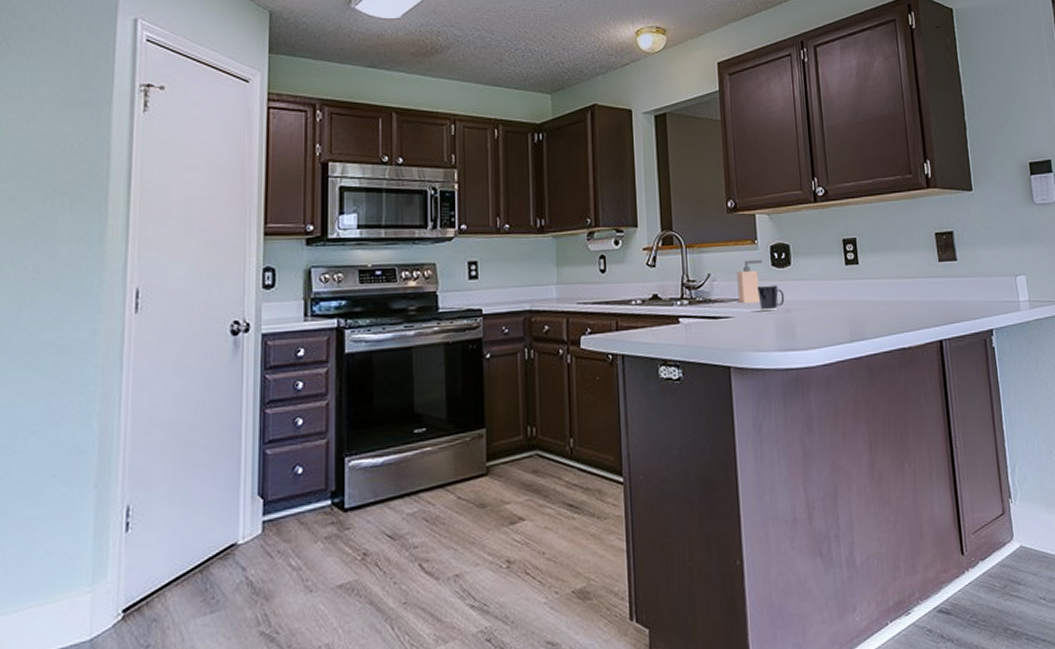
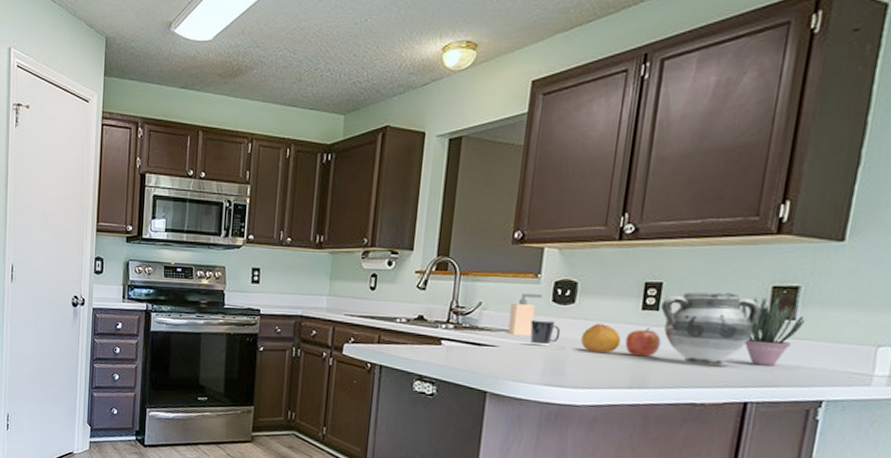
fruit: none [802,282,835,311] -> present [581,323,620,353]
fruit: none [838,280,867,310] -> present [624,327,661,357]
ceramic pot: none [859,241,932,311] -> present [660,292,761,367]
potted plant: none [918,242,964,305] -> present [741,297,806,366]

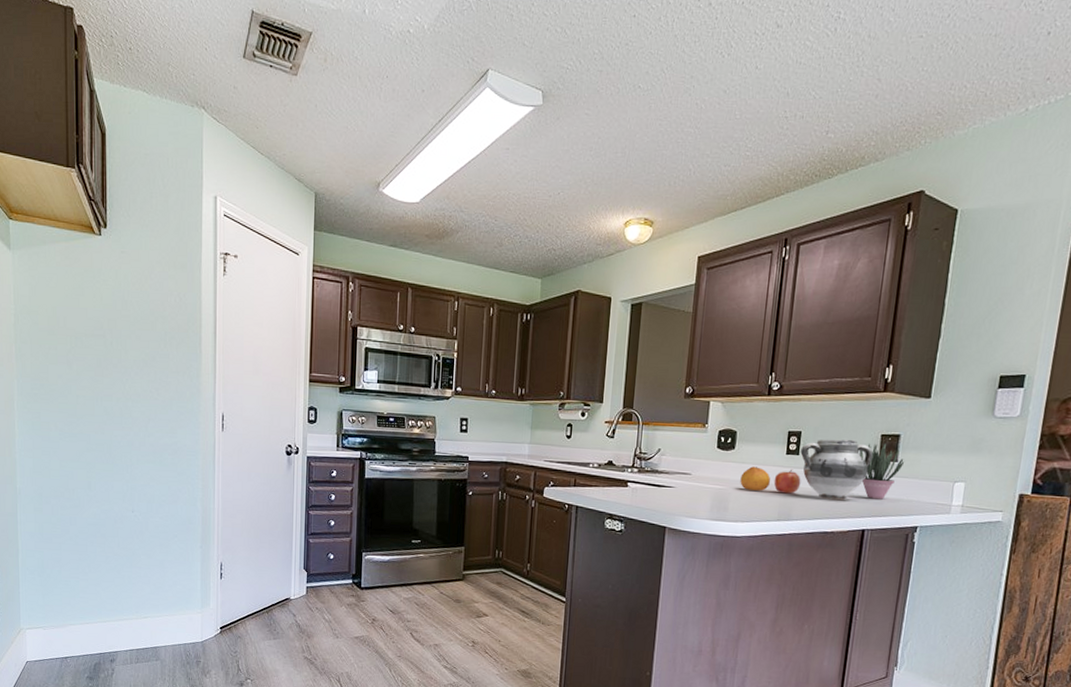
soap dispenser: present [507,293,543,337] -> none [682,440,710,478]
mug: present [529,319,561,347] -> none [699,463,724,487]

